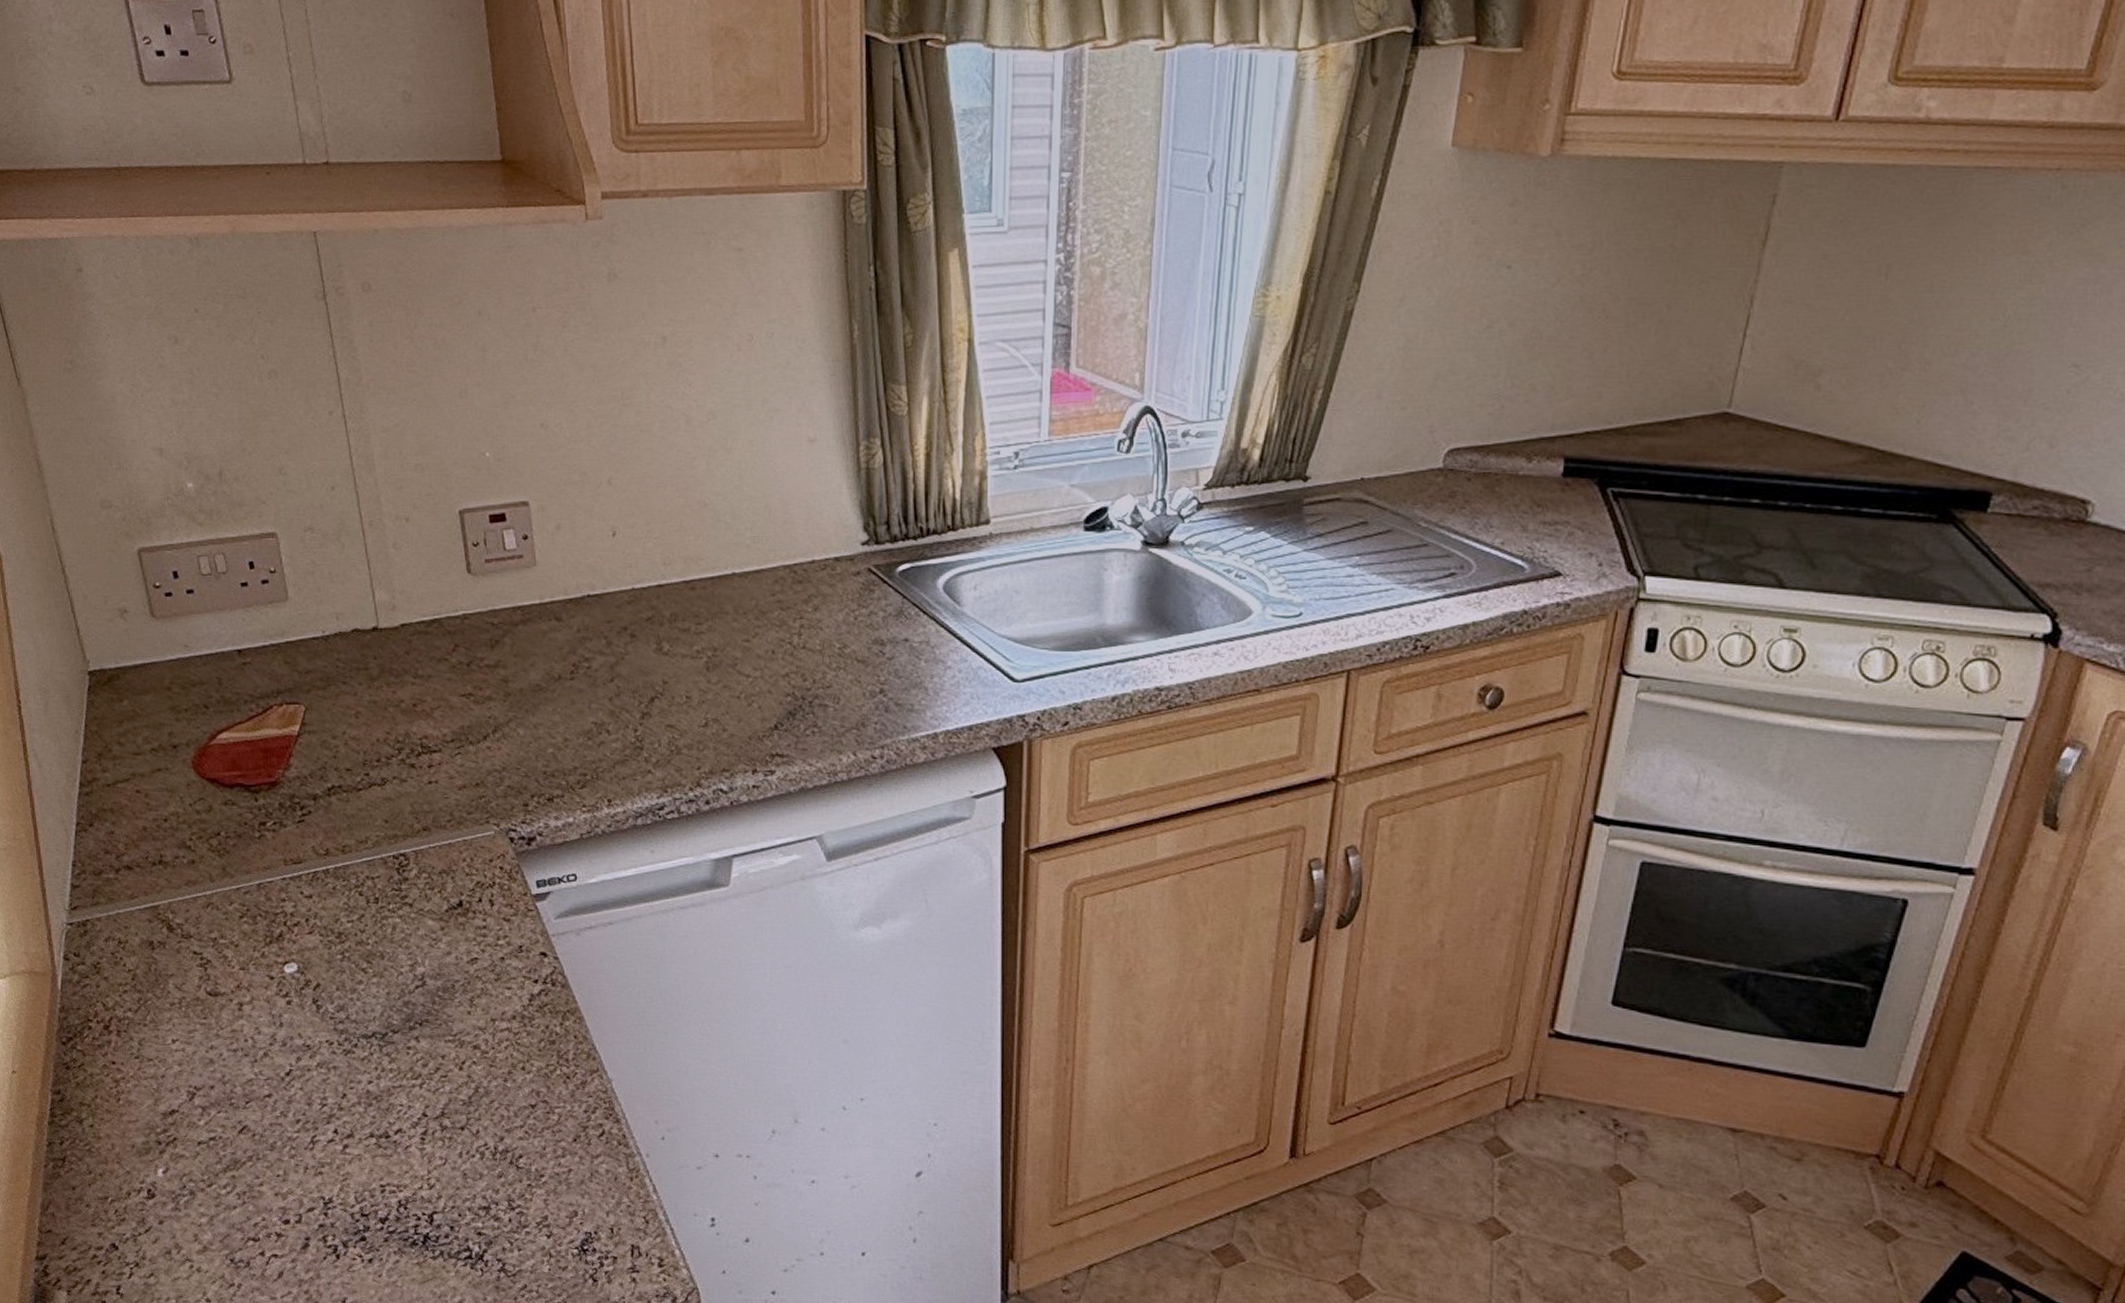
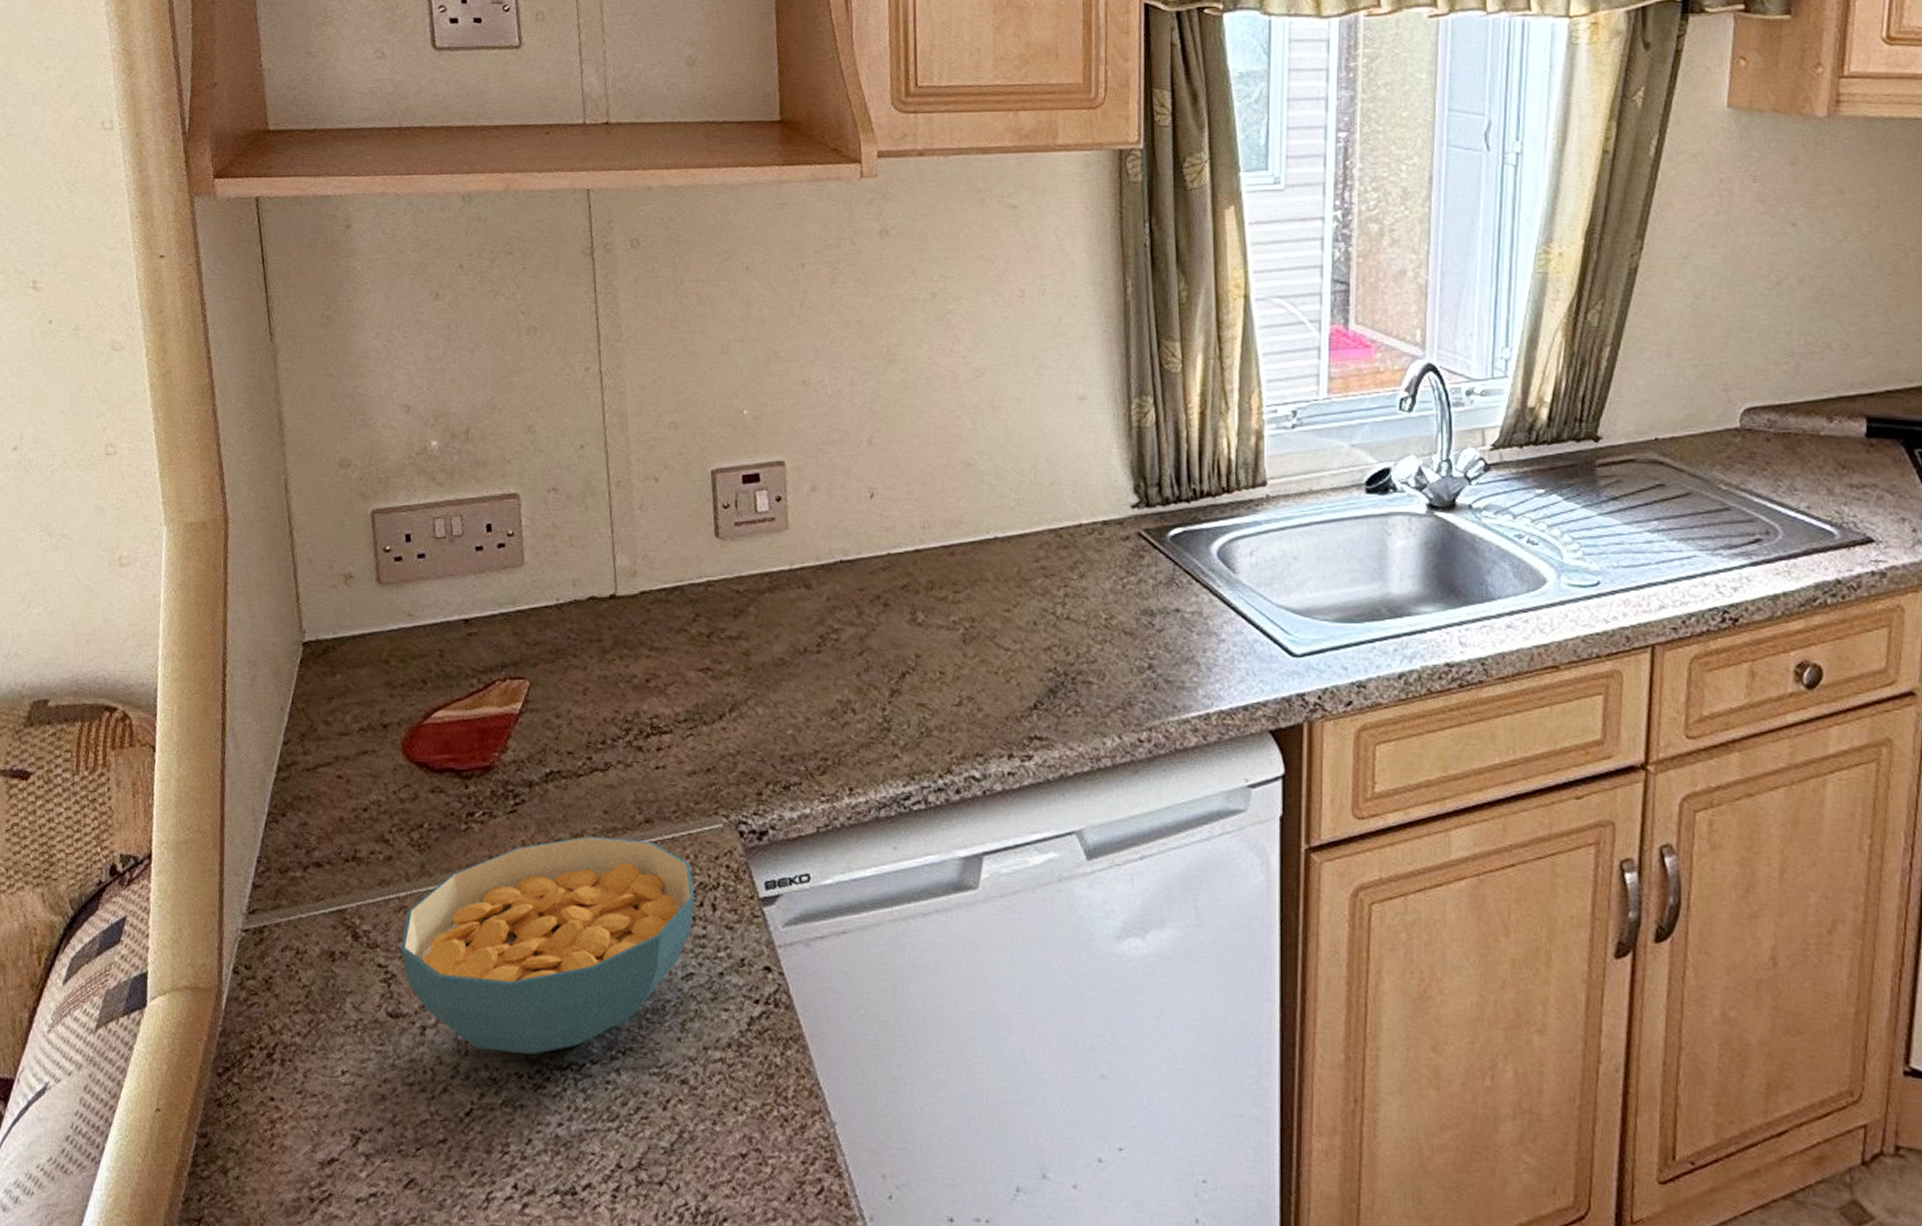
cereal bowl: none [212,842,474,1026] -> present [400,836,695,1054]

